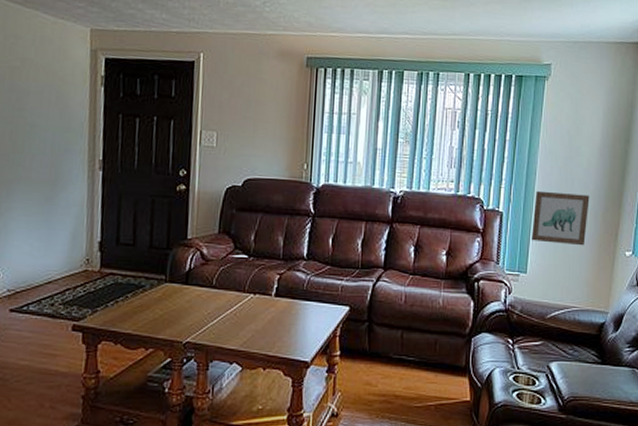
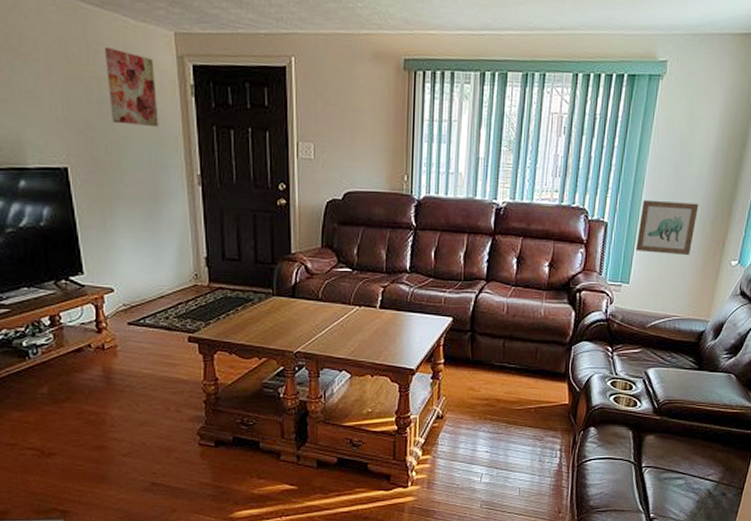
wall art: none [20,40,68,115] -> present [104,46,159,128]

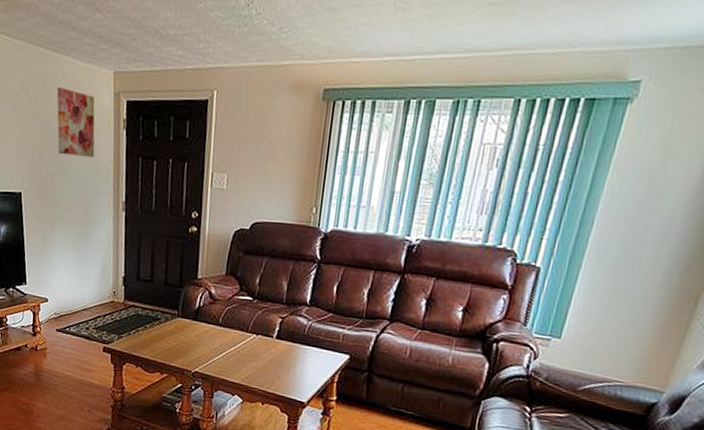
wall art: present [636,199,699,256] -> none [573,244,666,313]

